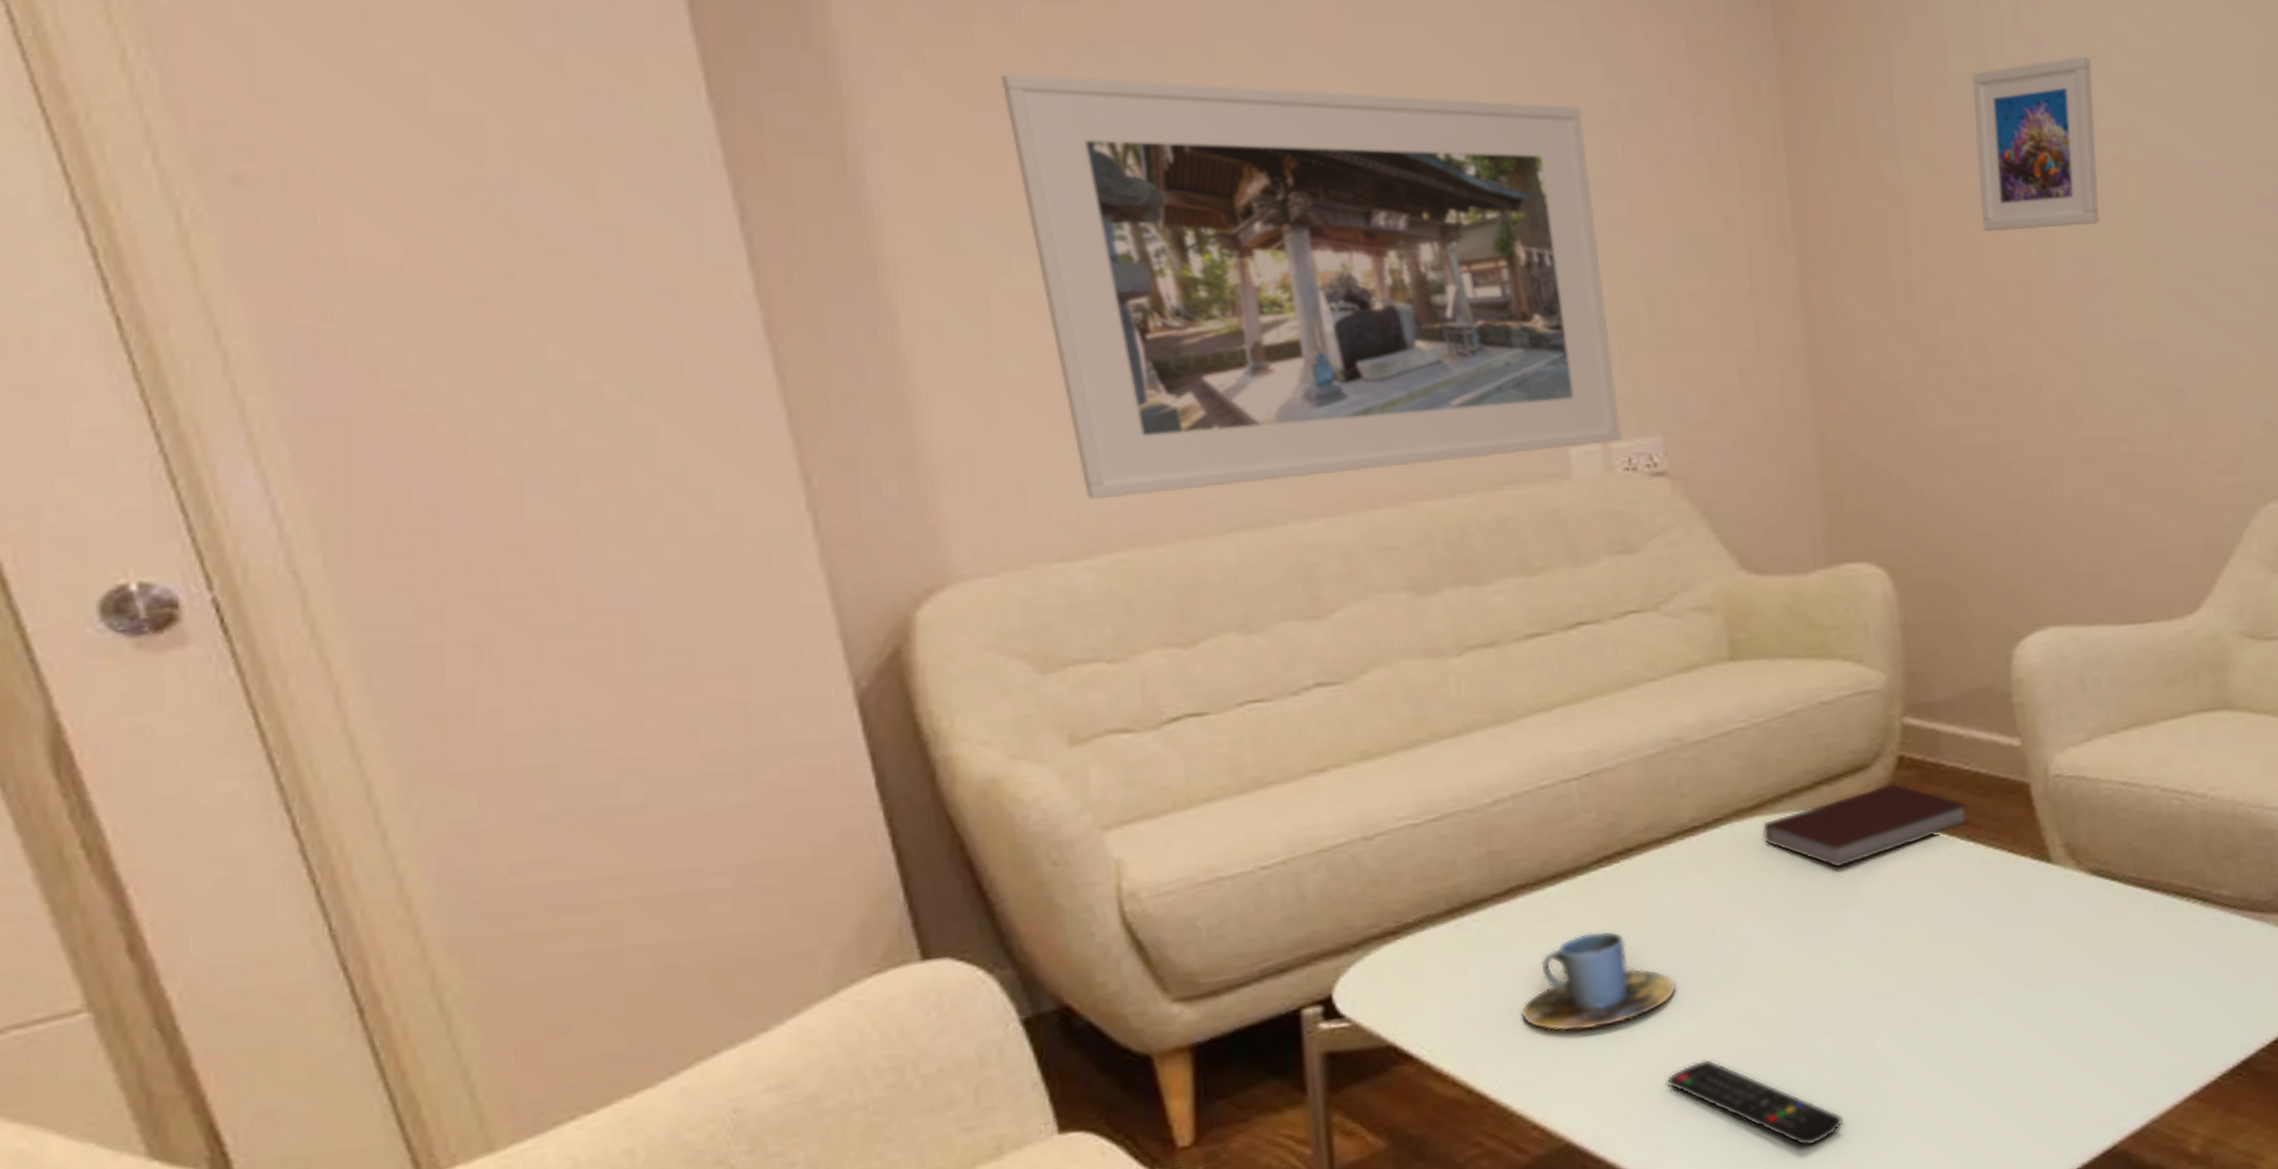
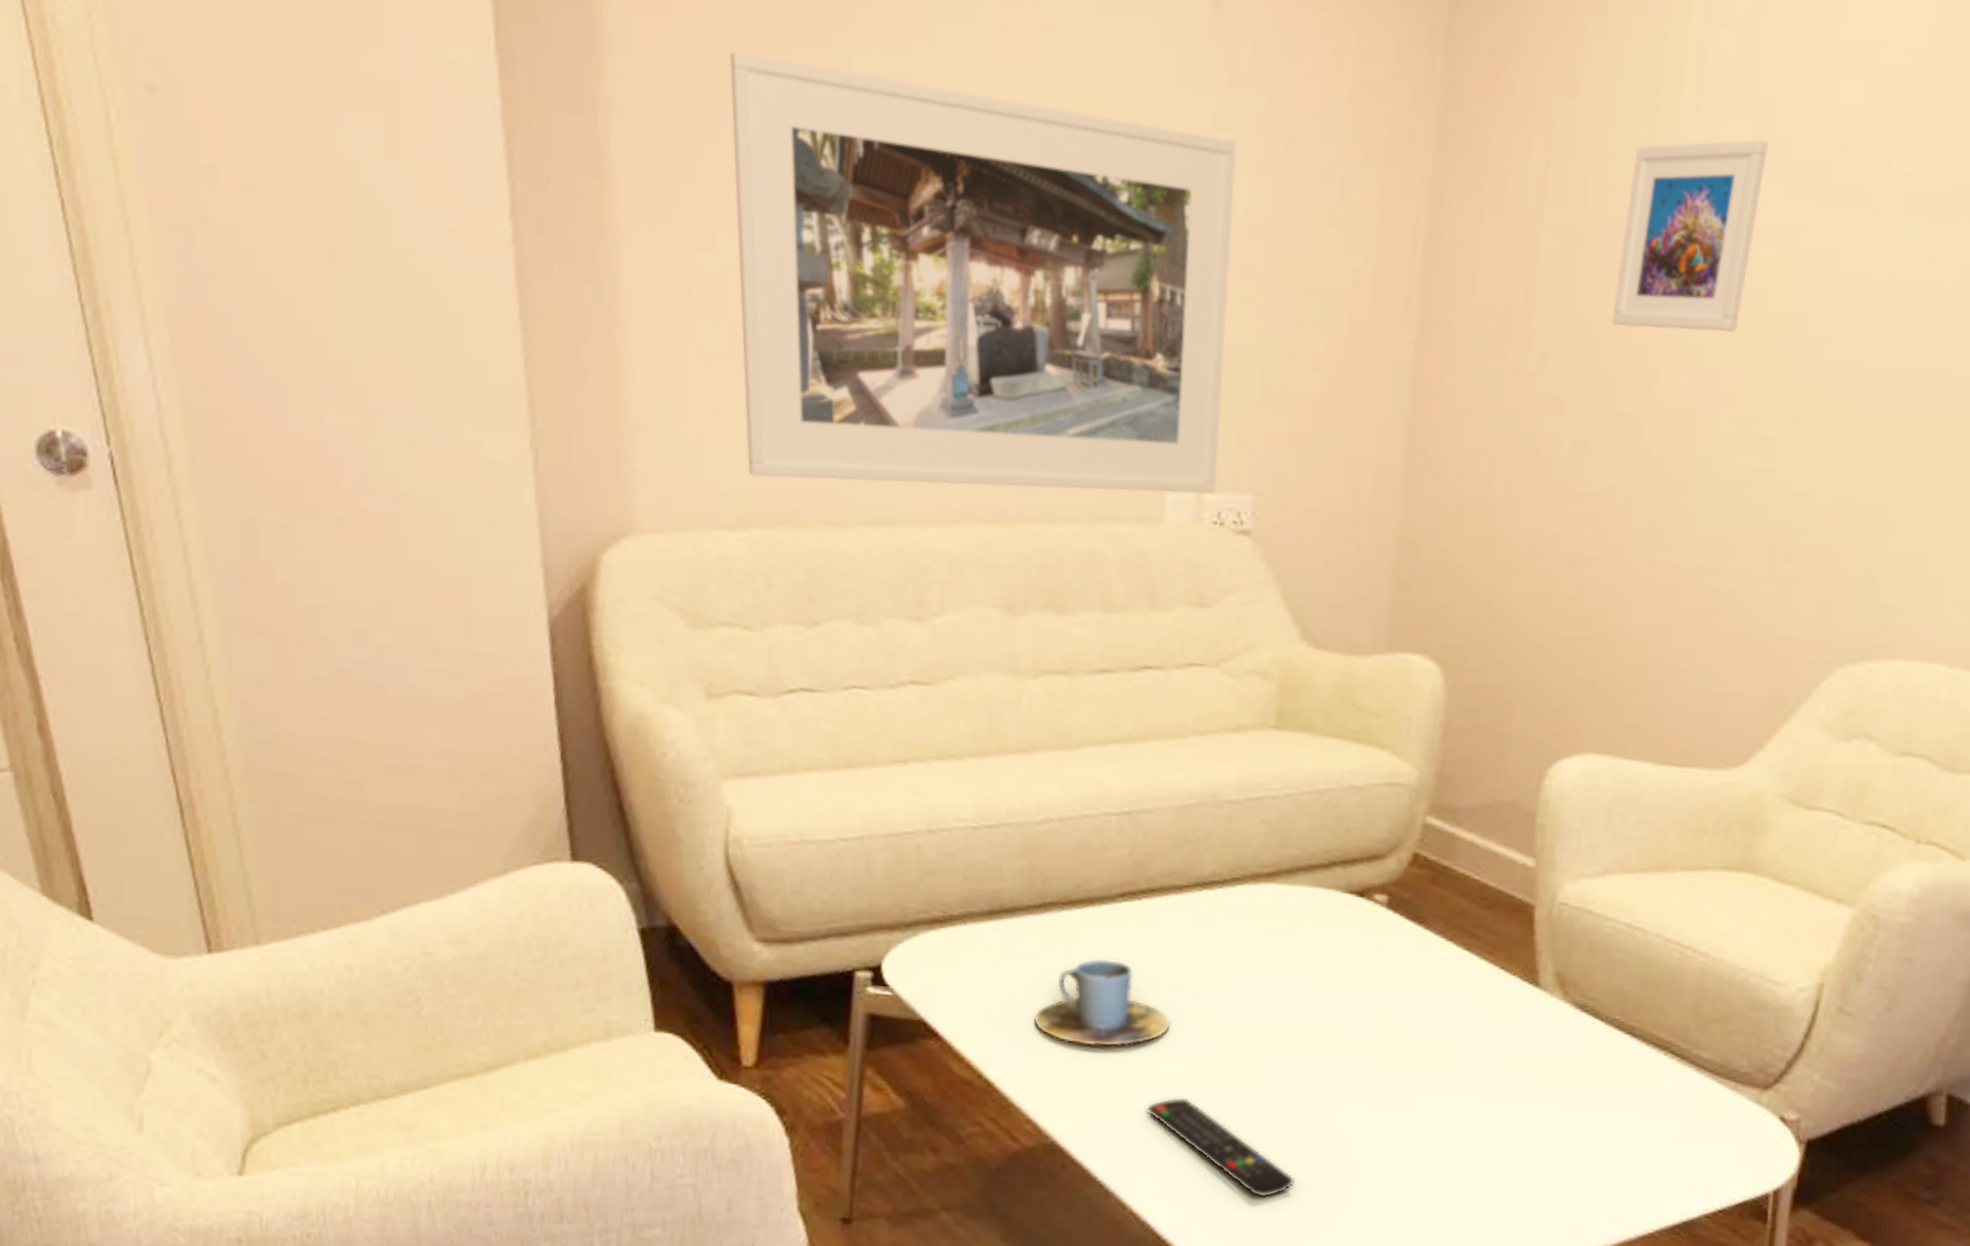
notebook: present [1762,783,1969,869] -> none [1273,877,1470,949]

